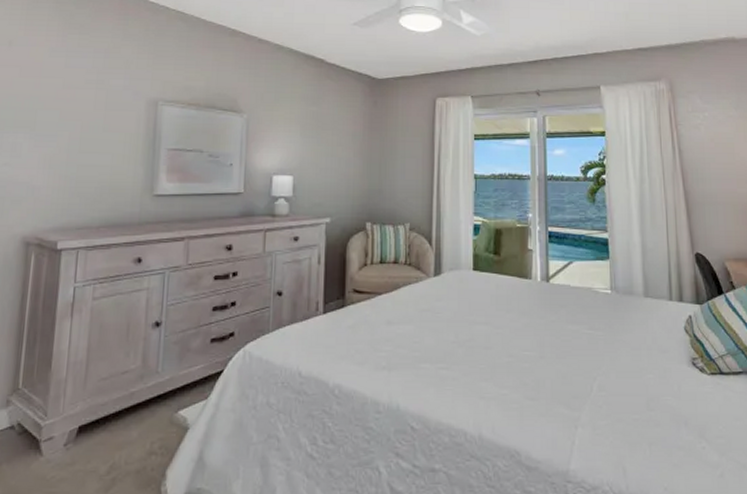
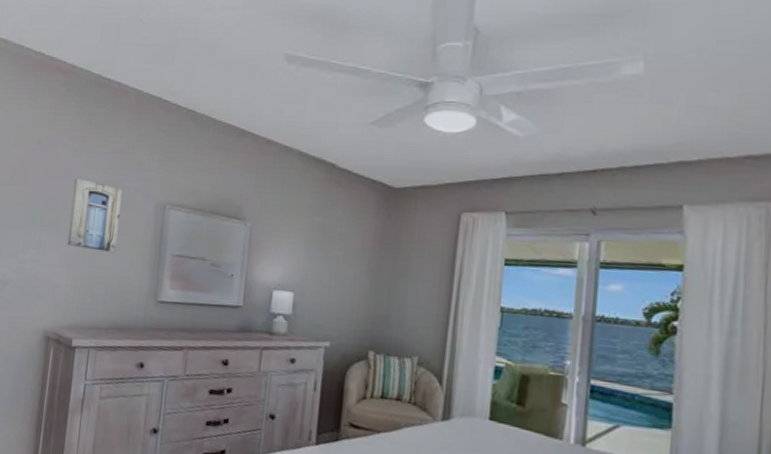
wall art: none [48,77,109,151] -> present [68,177,122,253]

